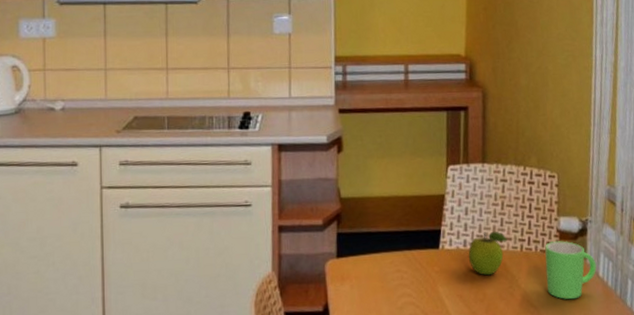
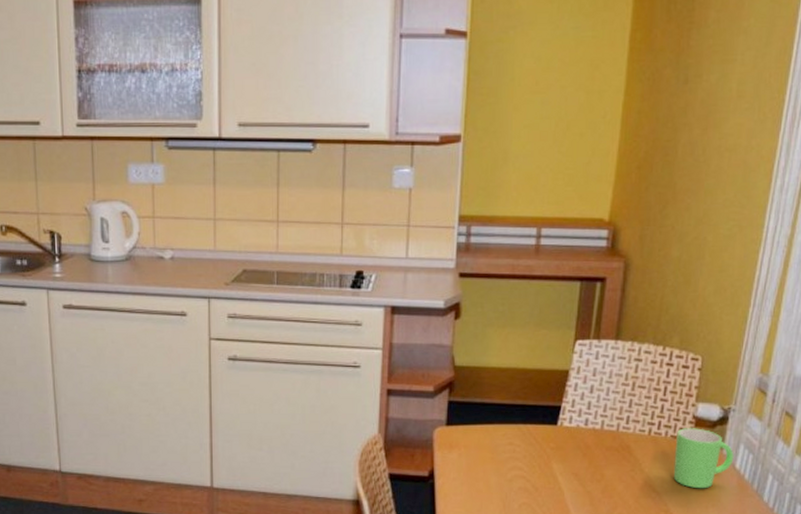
fruit: present [468,231,507,276] -> none [588,412,634,457]

